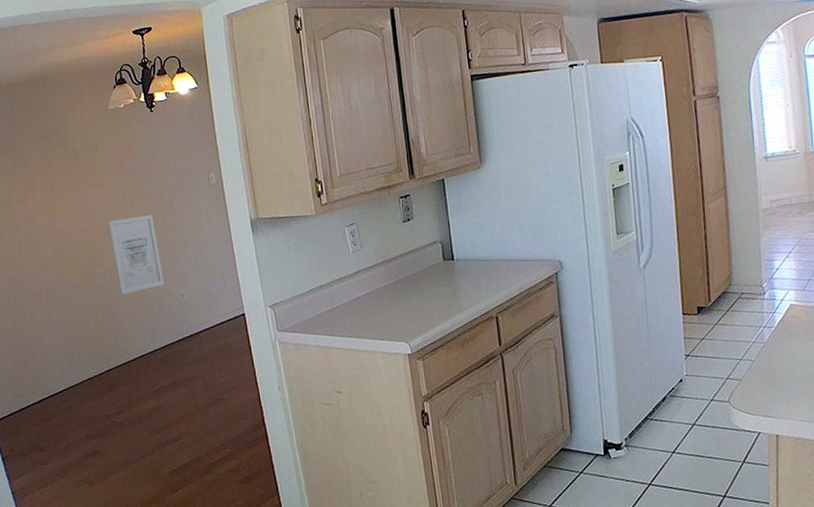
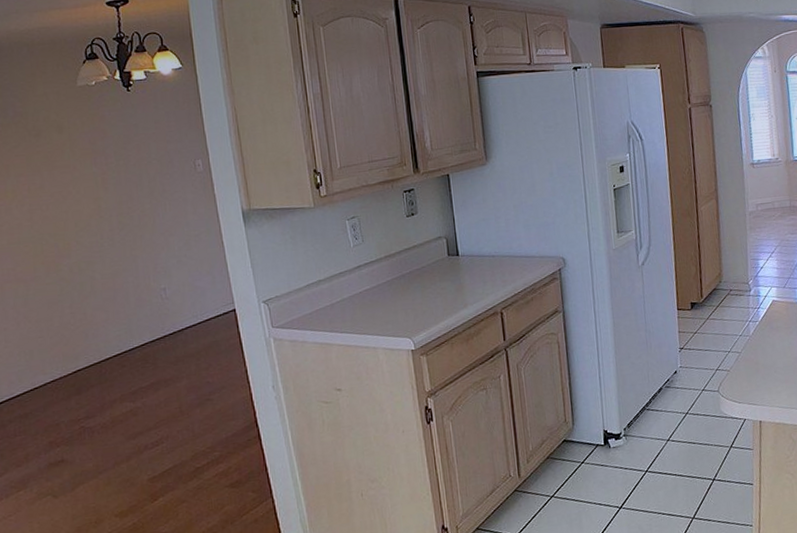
wall art: present [107,215,165,295] -> none [75,203,144,289]

